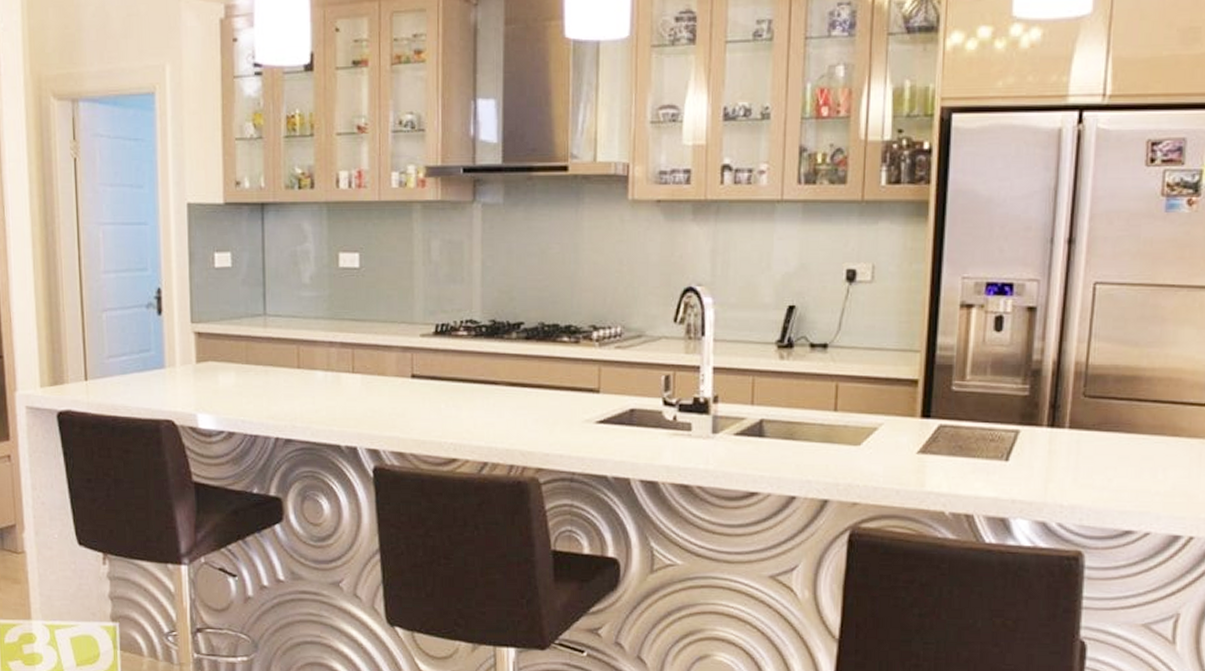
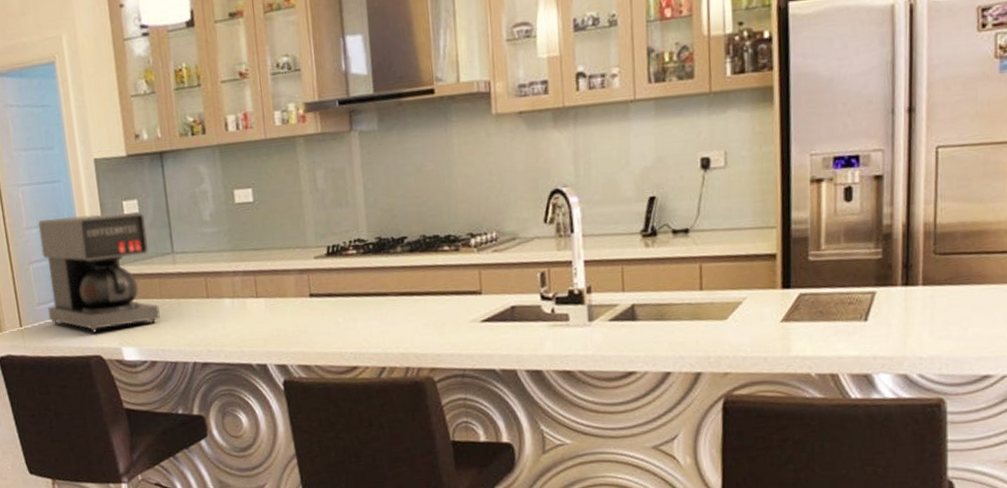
coffee maker: none [117,263,244,395] -> present [38,213,160,333]

